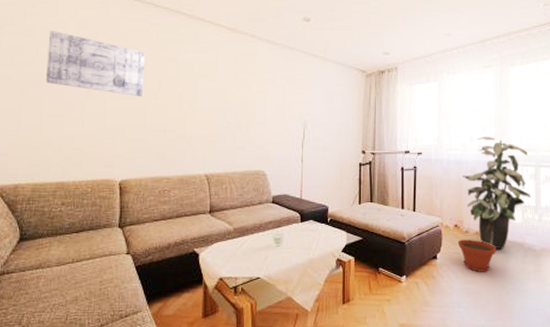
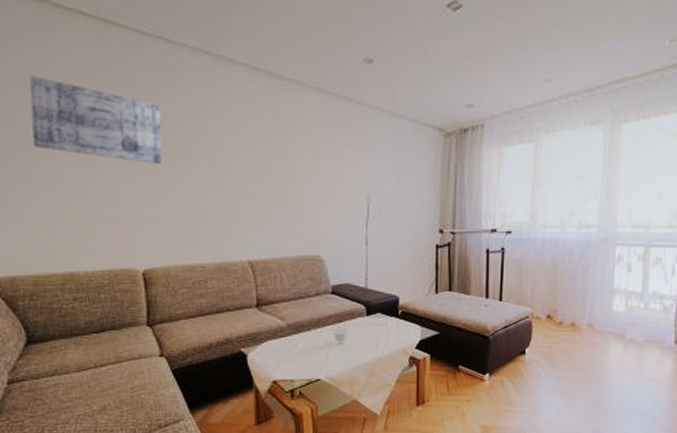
plant pot: present [457,239,497,272] -> none [549,332,594,367]
indoor plant: present [463,137,531,250] -> none [559,211,637,342]

